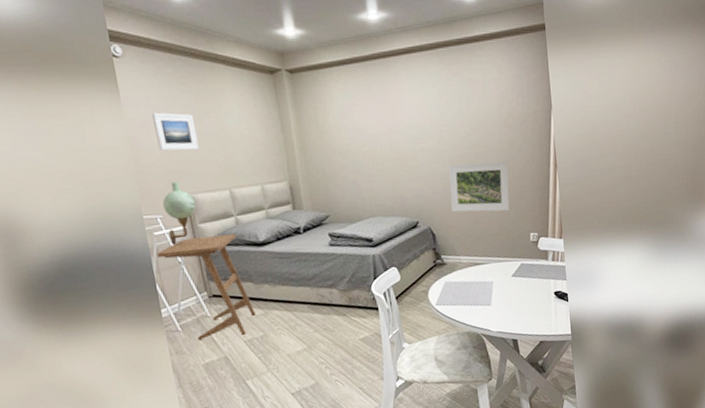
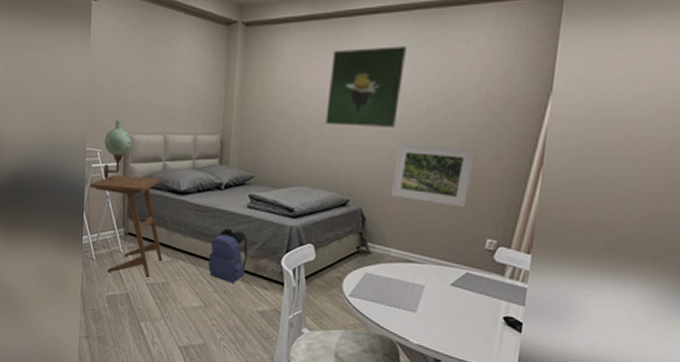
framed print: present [151,112,199,151] -> none [112,53,148,92]
backpack: none [302,268,341,320] -> present [208,228,248,283]
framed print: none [377,81,443,157] -> present [325,46,407,128]

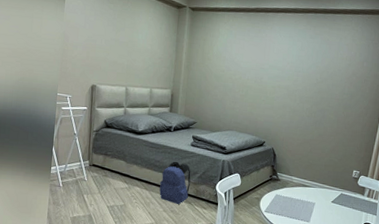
side table: present [90,175,163,277] -> none [59,117,123,201]
wall lamp: present [103,120,132,179] -> none [72,72,98,120]
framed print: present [325,46,407,128] -> none [248,35,303,92]
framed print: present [390,142,476,208] -> none [292,102,347,149]

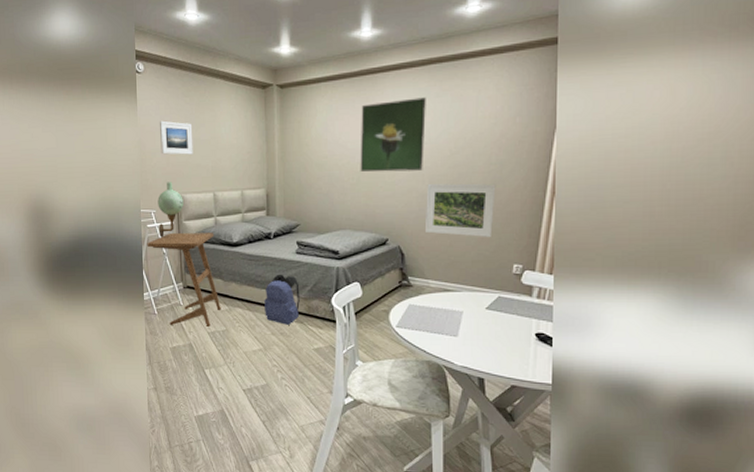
side table: none [59,117,123,201] -> present [147,233,221,327]
wall lamp: none [72,72,98,120] -> present [157,182,184,238]
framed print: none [82,19,114,53] -> present [159,120,193,155]
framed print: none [248,35,303,92] -> present [360,97,426,172]
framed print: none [292,102,347,149] -> present [424,183,496,238]

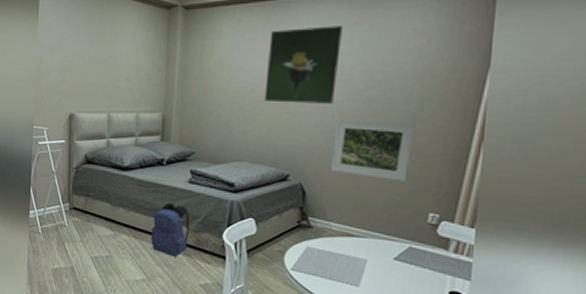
side table: present [147,233,221,327] -> none [37,152,107,251]
wall lamp: present [157,182,184,238] -> none [49,100,77,156]
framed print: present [159,120,193,155] -> none [58,37,92,73]

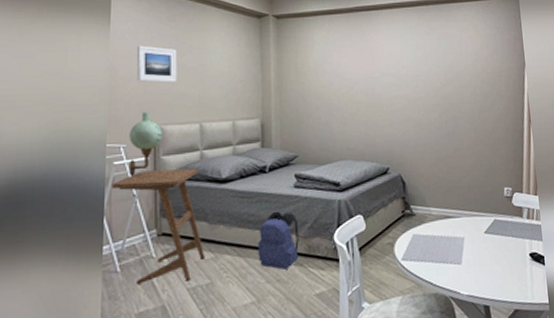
side table: none [37,152,107,251] -> present [111,168,205,286]
wall lamp: none [49,100,77,156] -> present [128,112,163,176]
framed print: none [58,37,92,73] -> present [136,45,177,83]
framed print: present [264,26,343,104] -> none [357,34,418,102]
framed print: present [330,118,416,182] -> none [422,112,484,164]

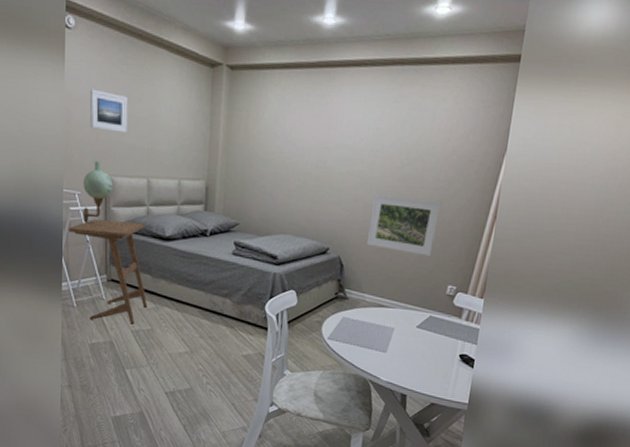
backpack: present [258,211,299,270] -> none [194,274,233,329]
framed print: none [422,112,484,164] -> present [366,194,442,257]

